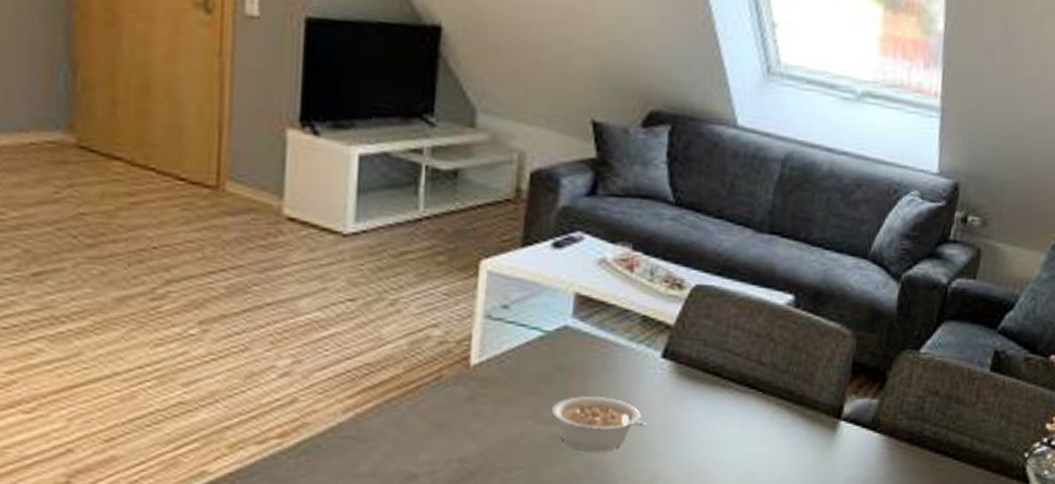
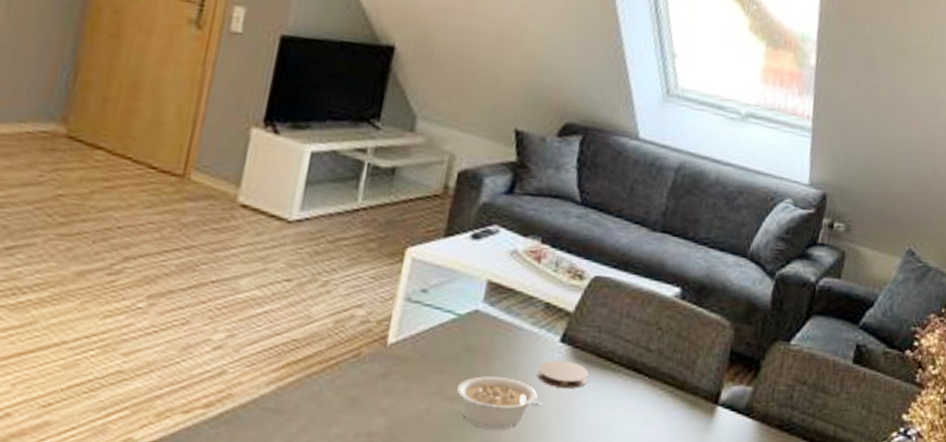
coaster: none [639,376,697,406] -> present [537,360,589,388]

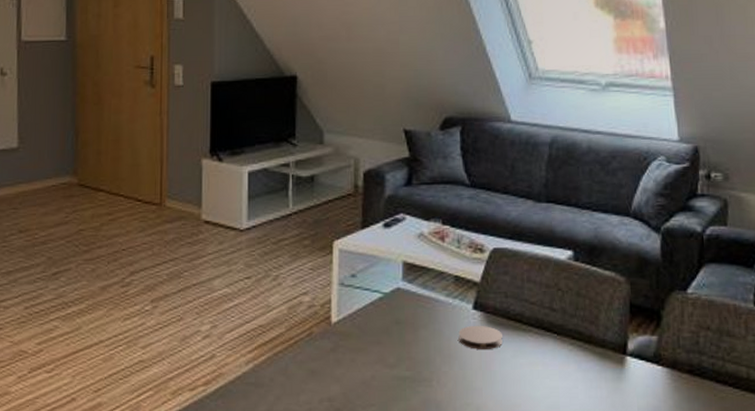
legume: present [456,376,542,430] -> none [393,343,466,390]

